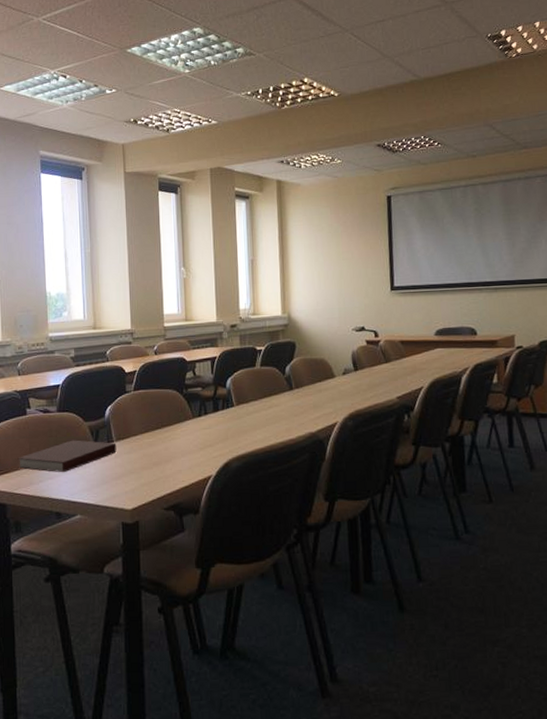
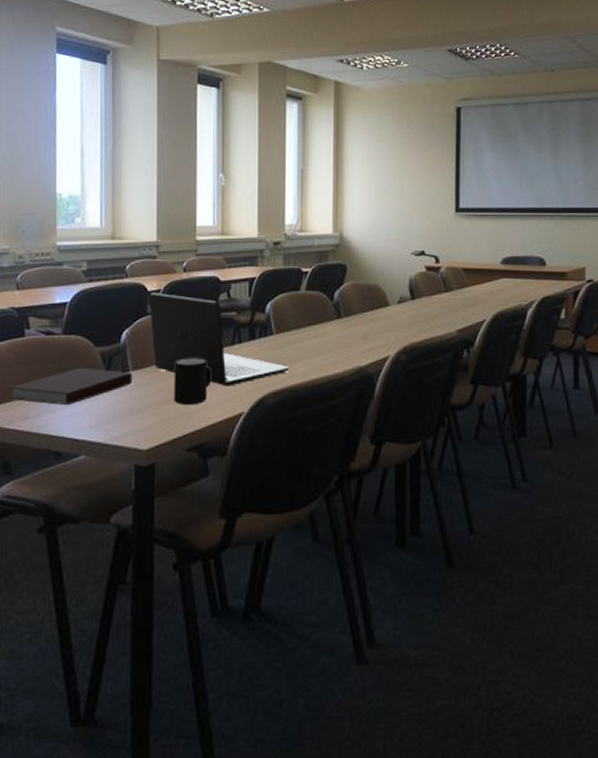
laptop: none [126,373,250,453] -> present [148,292,290,387]
mug: none [151,429,183,471] -> present [173,358,212,406]

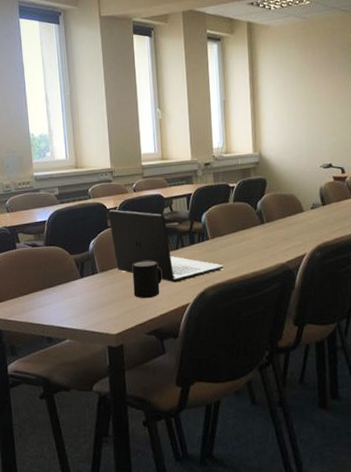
notebook: present [11,367,133,405] -> none [10,271,101,301]

